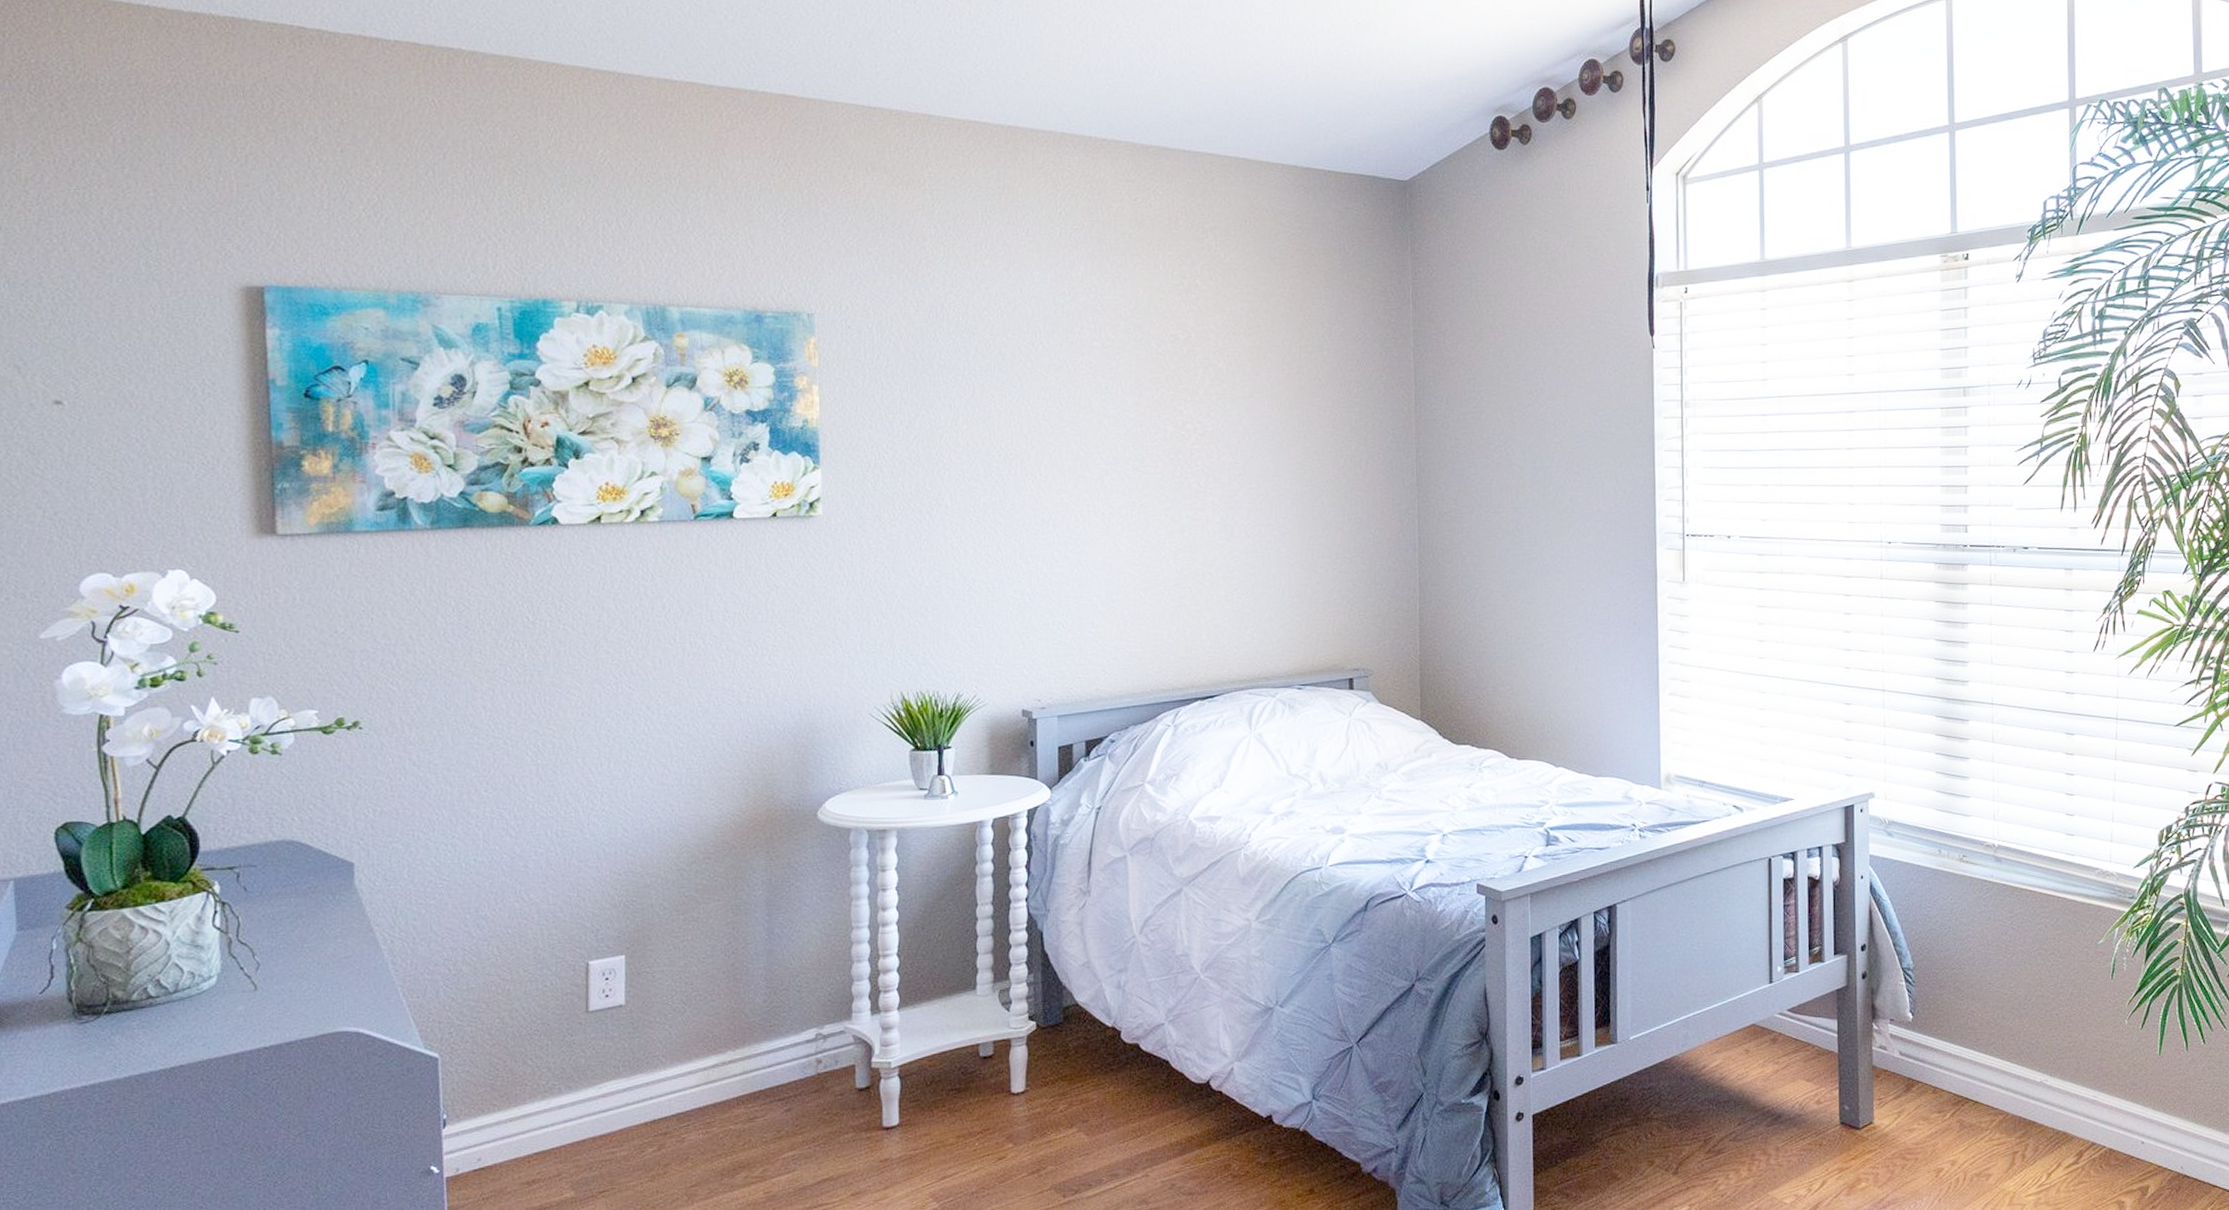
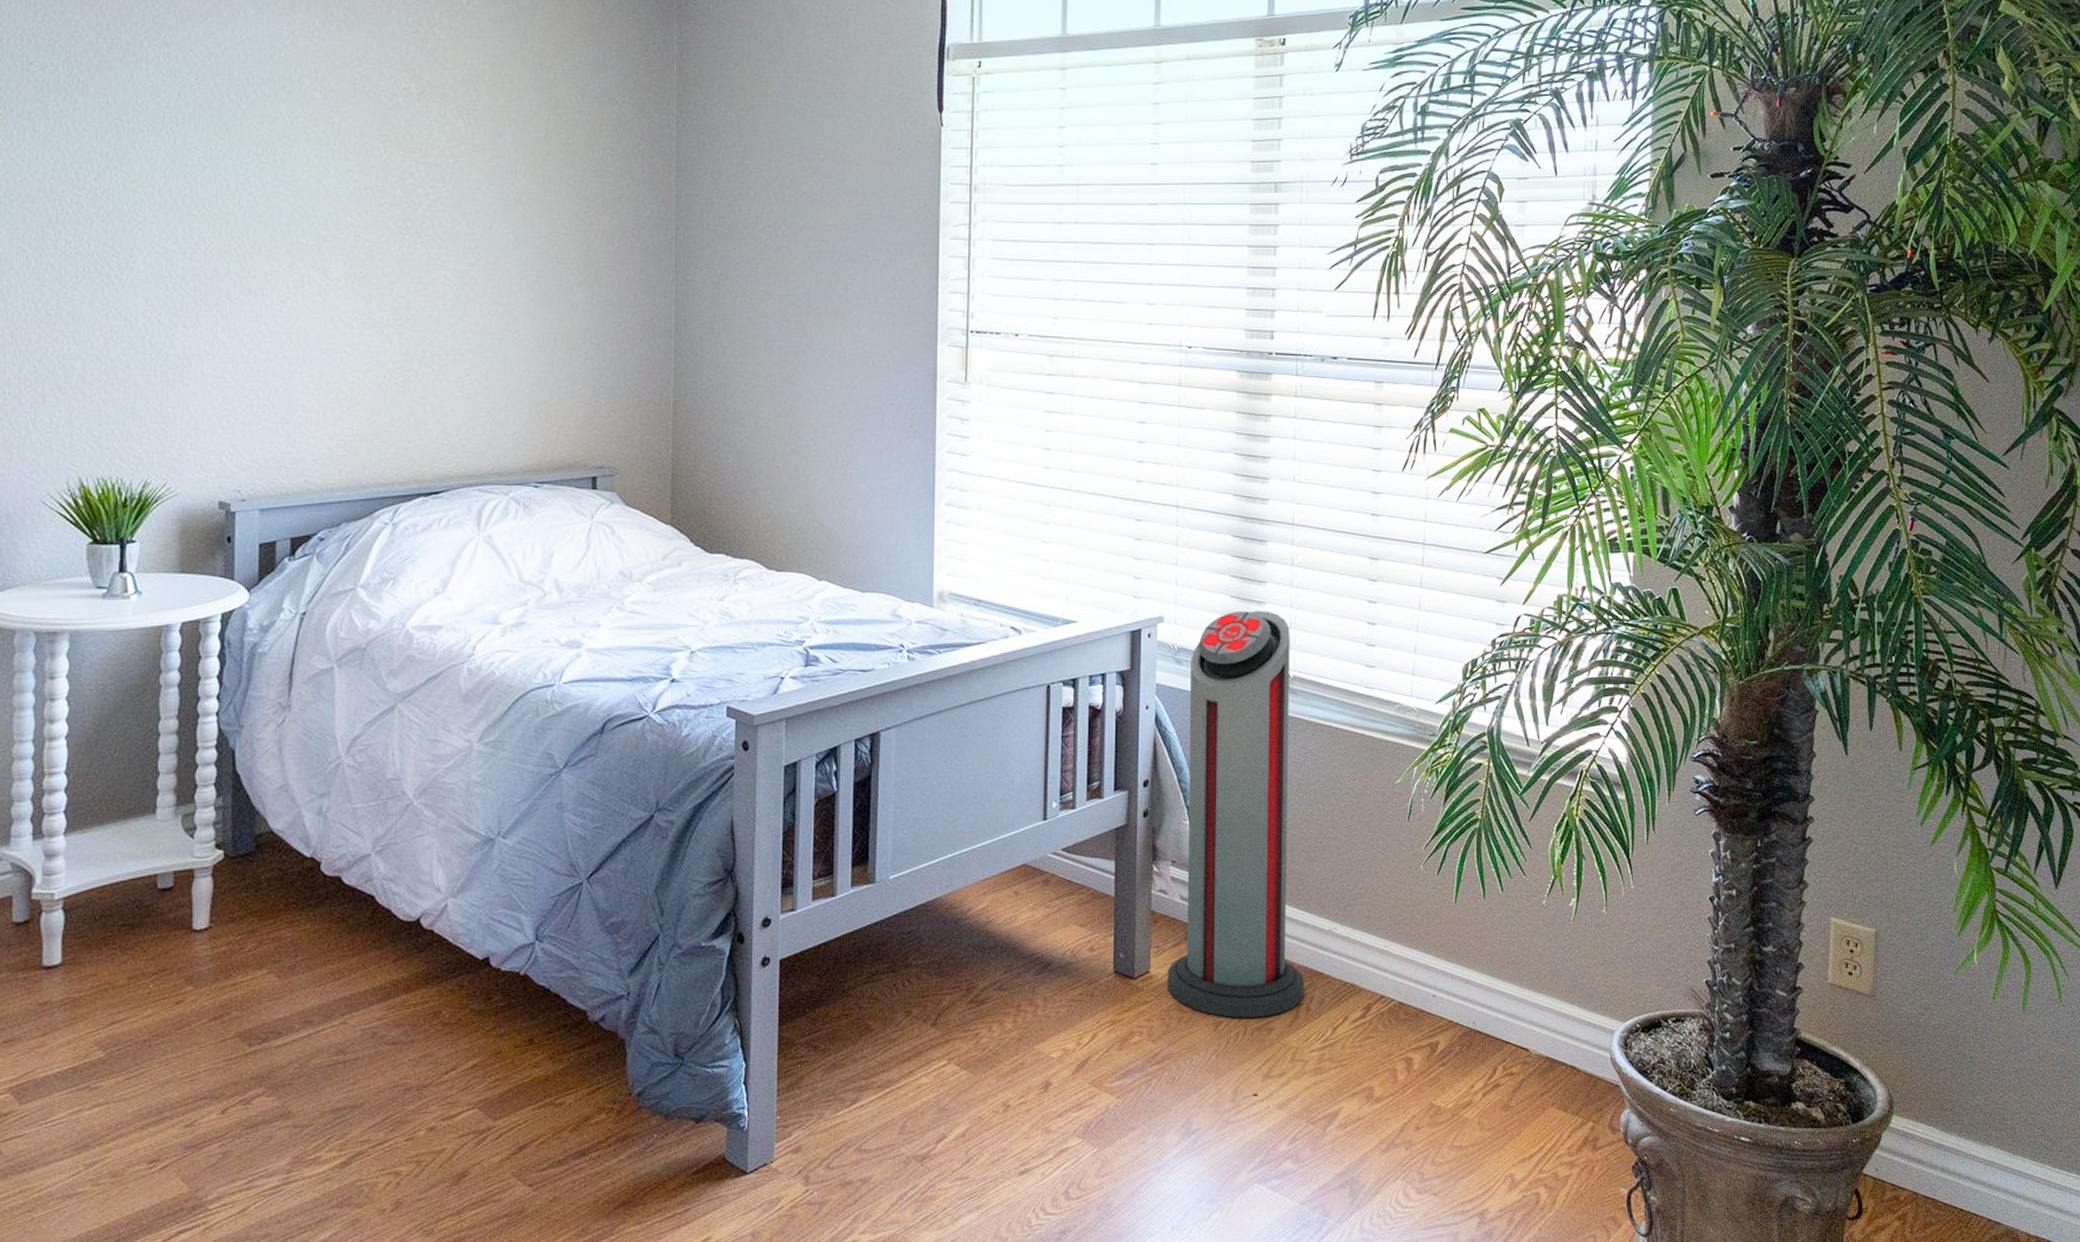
air purifier: none [1890,784,2020,1166] -> present [1168,610,1305,1019]

